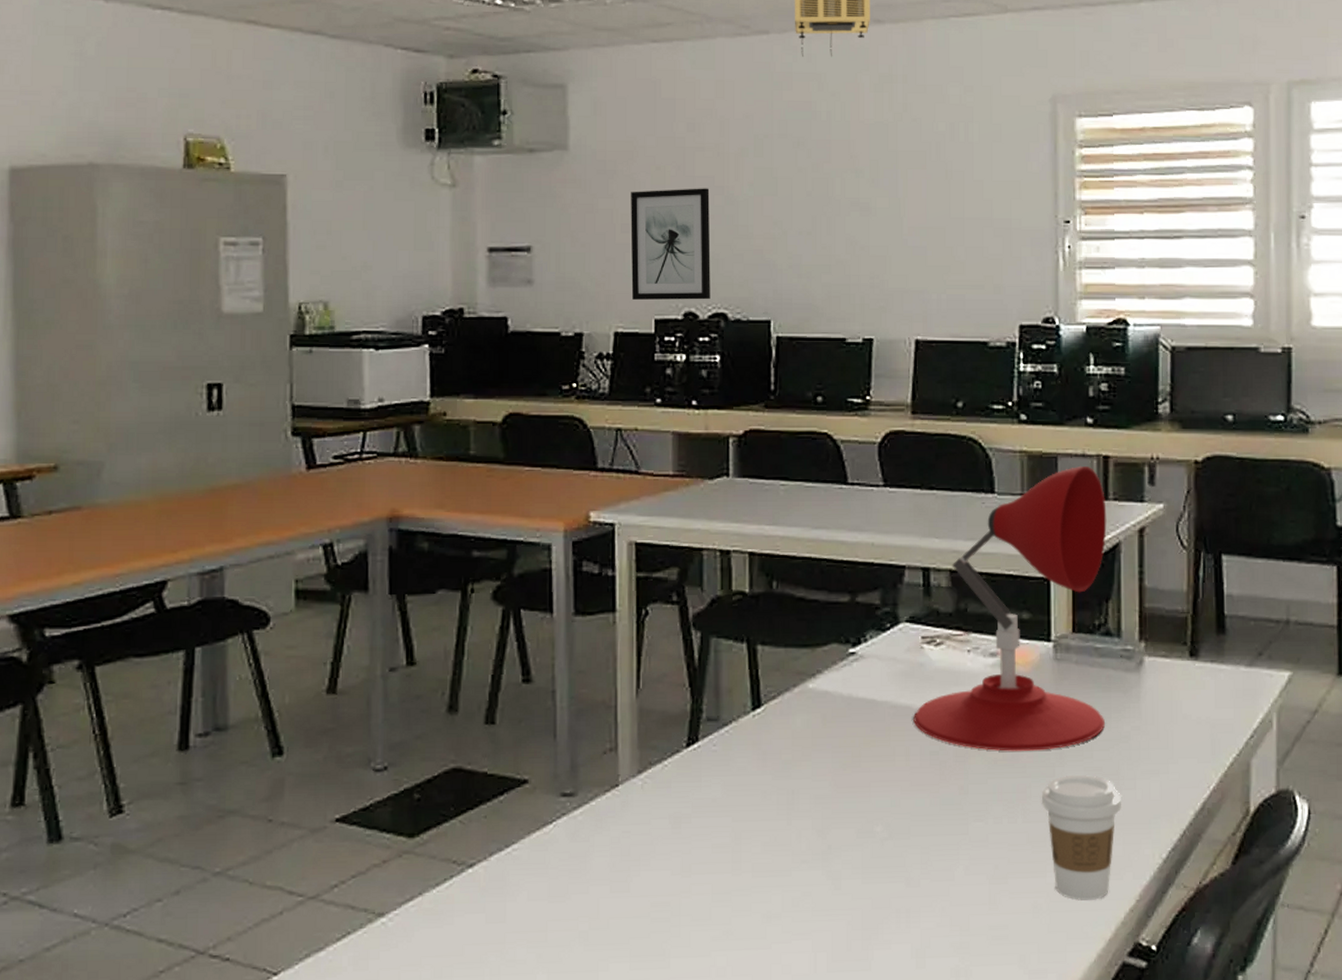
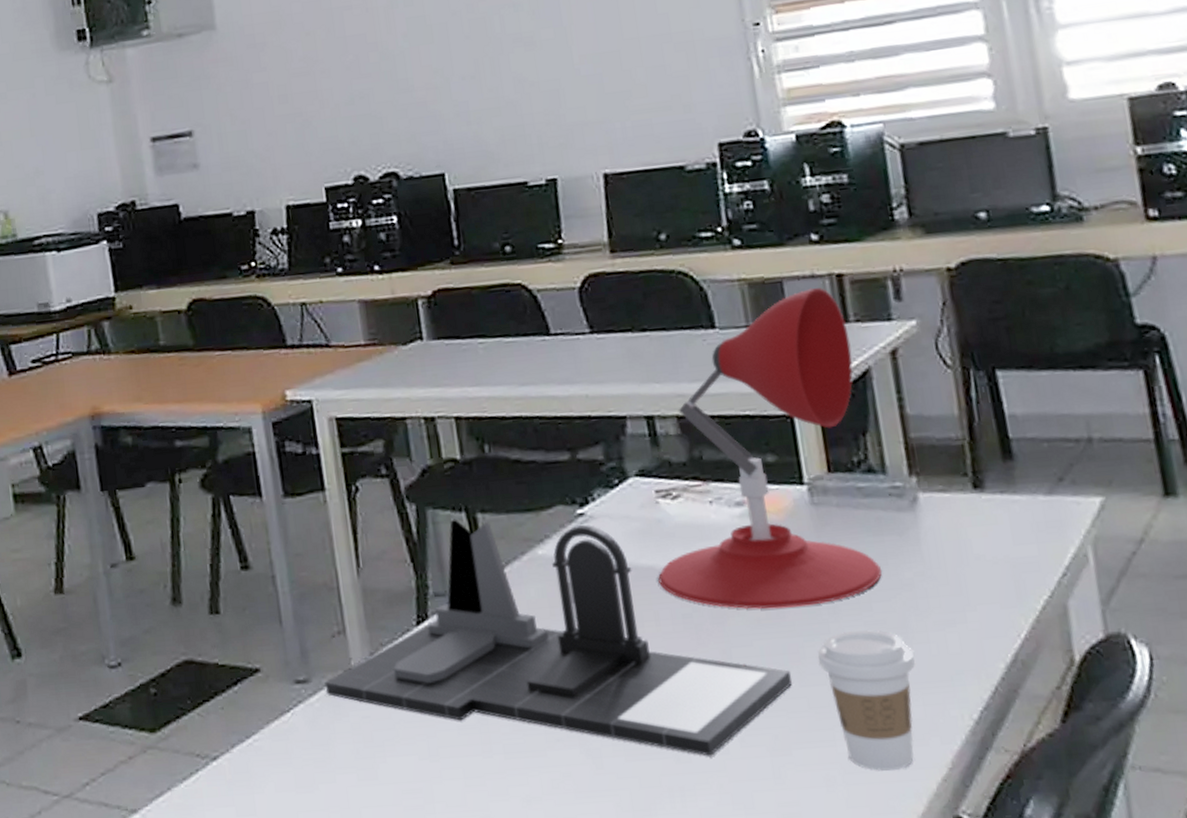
desk organizer: none [590,648,1017,882] -> present [324,518,793,756]
wall art: present [630,188,711,300] -> none [283,46,379,170]

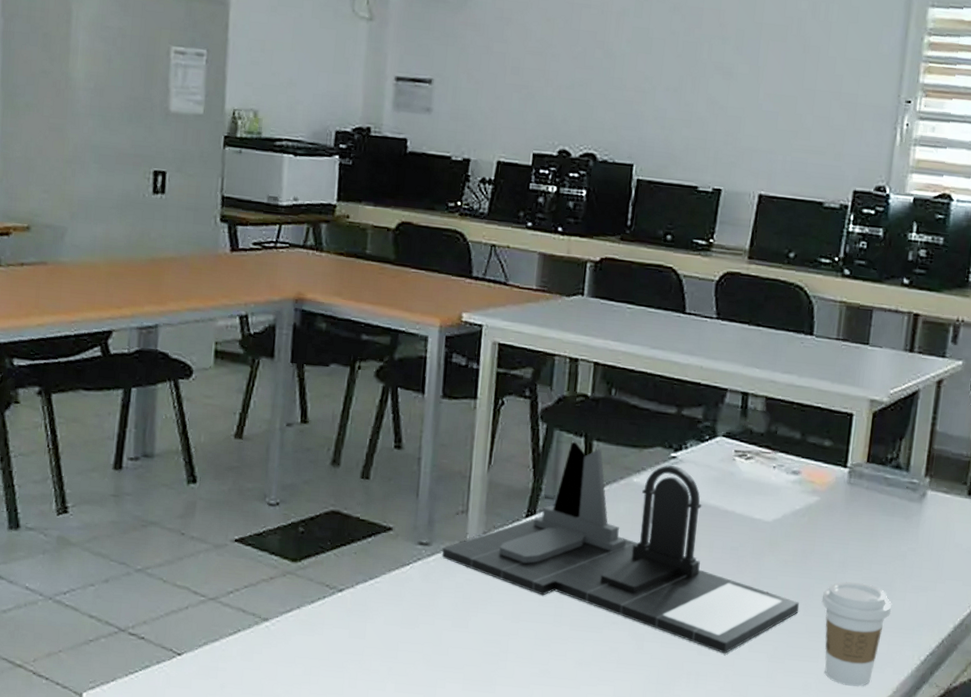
desk lamp: present [658,288,883,609] -> none [720,320,911,558]

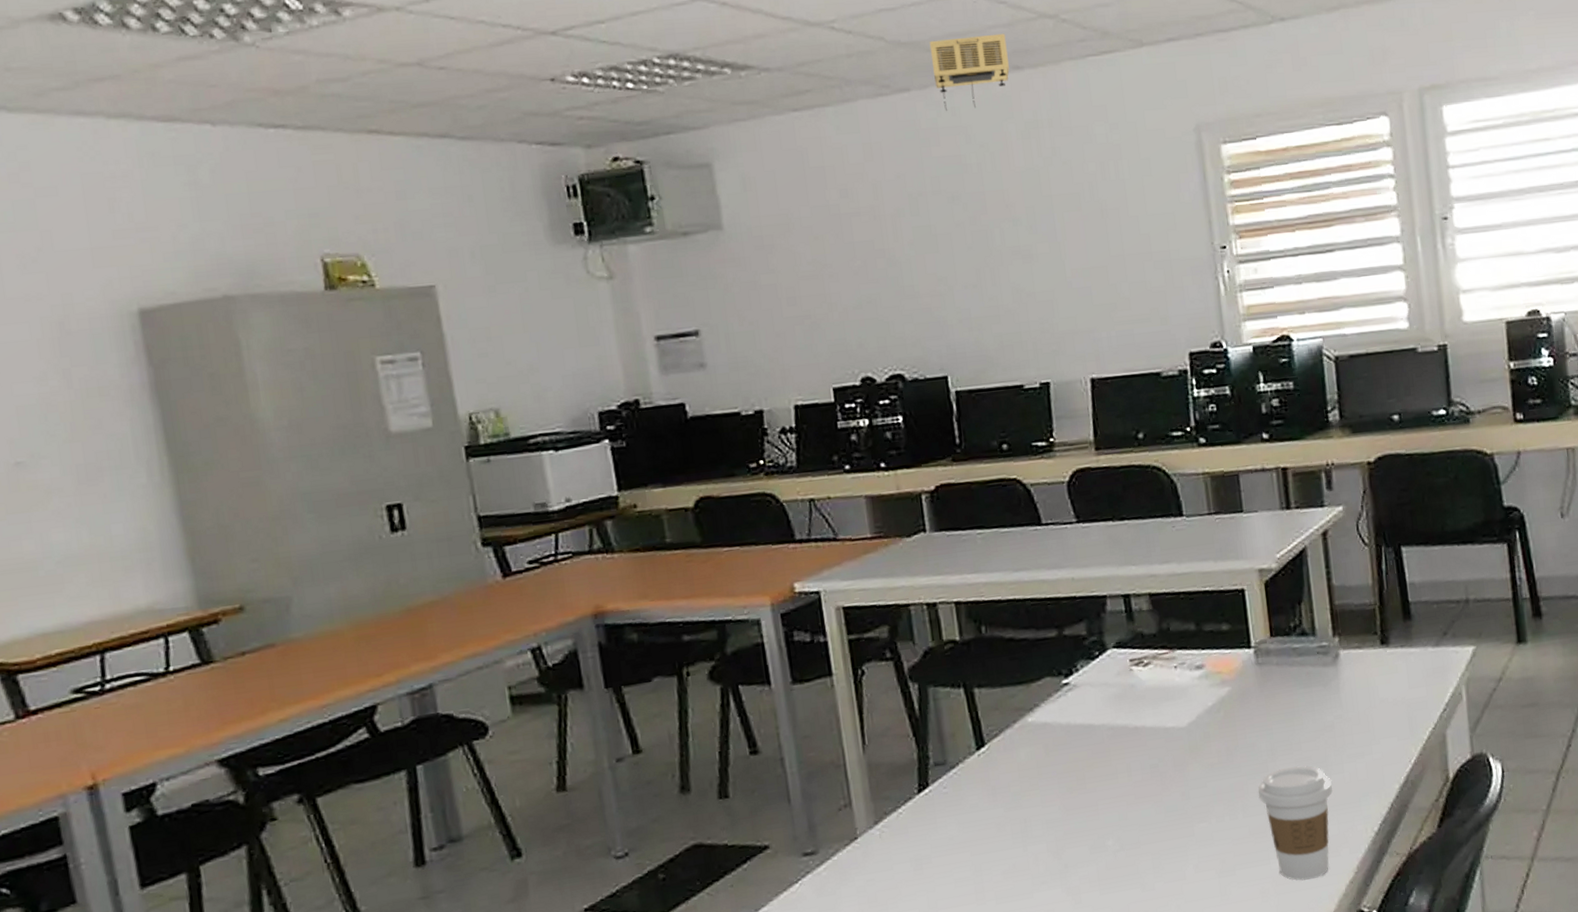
desk organizer: present [441,441,800,654] -> none [831,693,1238,883]

